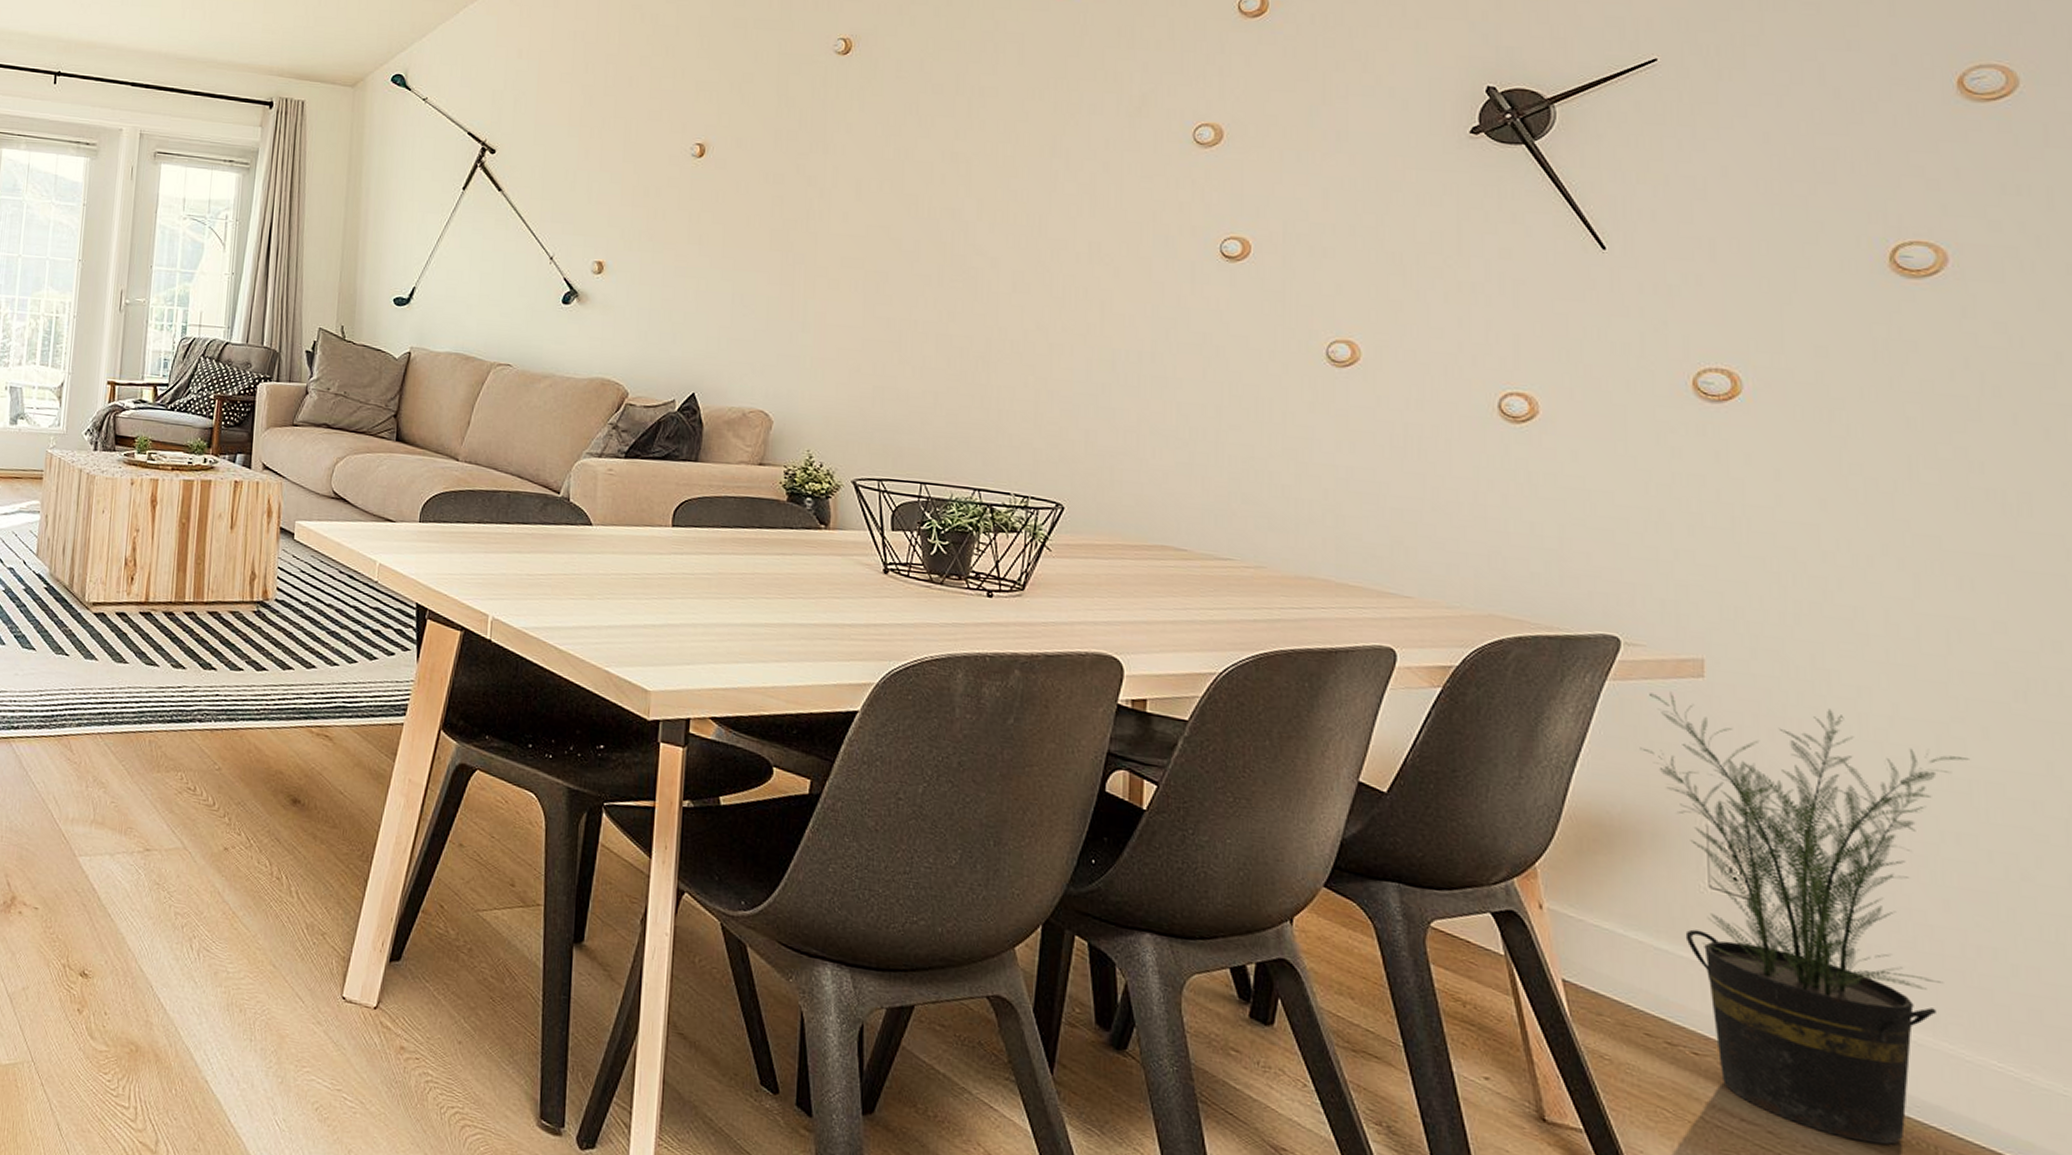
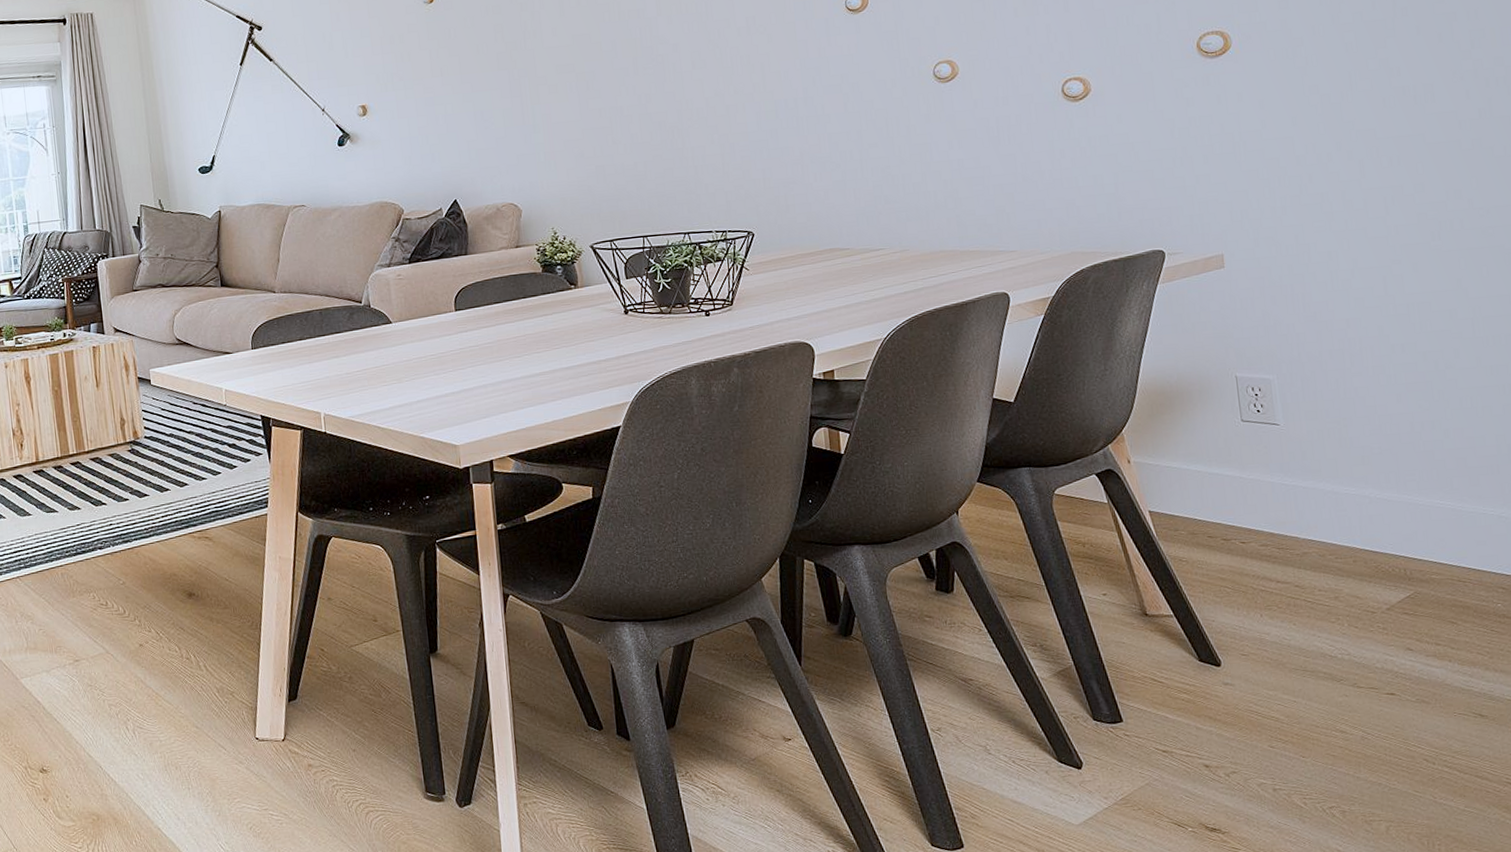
potted plant: present [1640,692,1969,1145] -> none [1185,272,1406,578]

